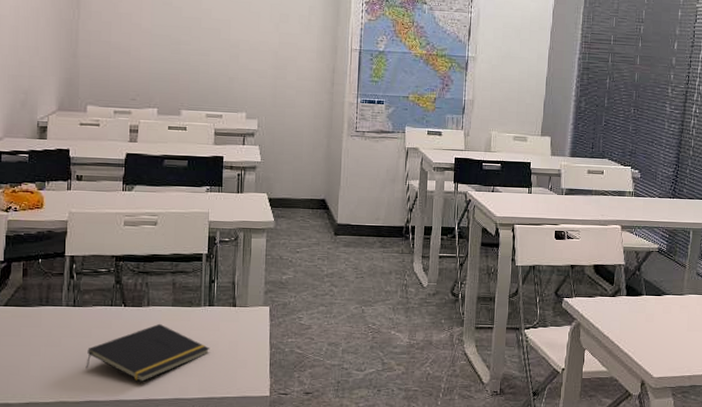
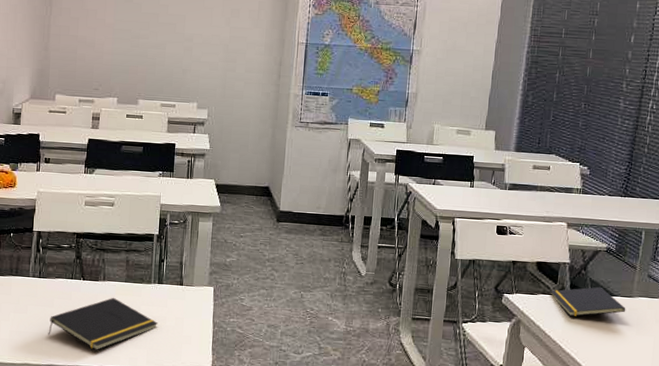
notepad: none [607,286,678,316] -> present [550,286,626,316]

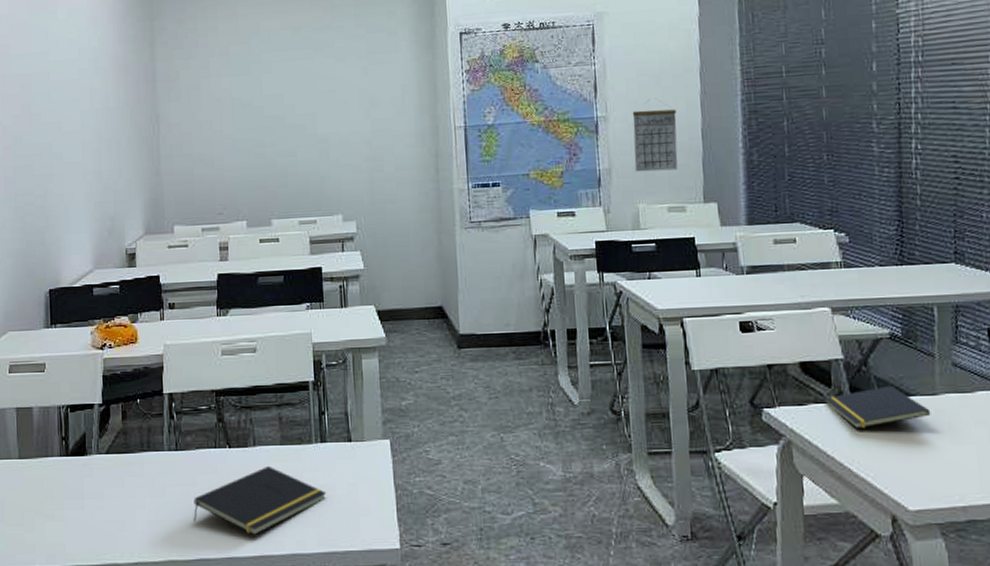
calendar: none [436,41,475,101] -> present [632,100,678,172]

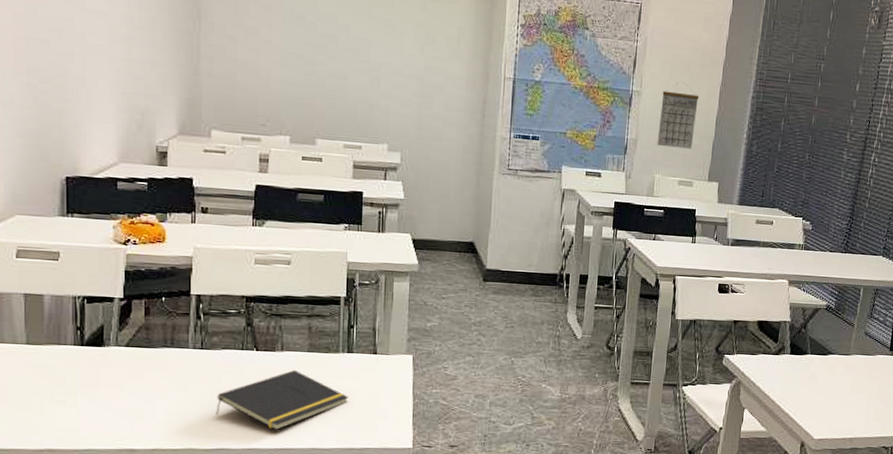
notepad: present [824,385,931,428] -> none [770,345,843,376]

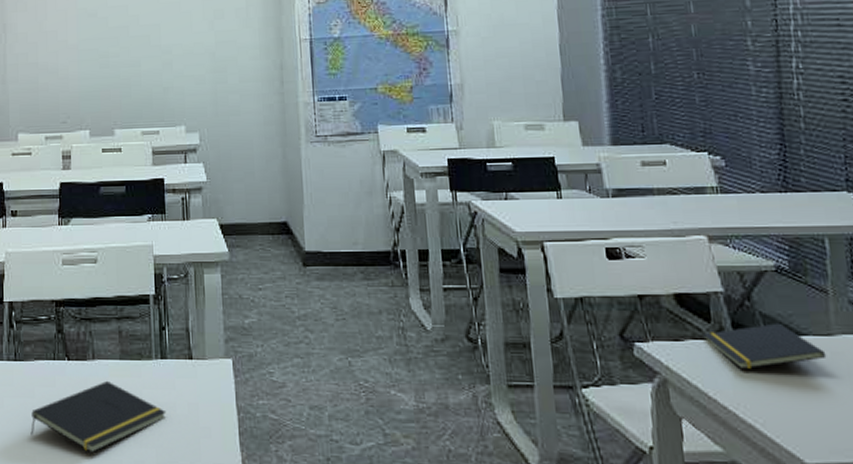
calendar: present [657,83,699,149] -> none [485,14,535,88]
notepad: none [770,345,843,376] -> present [703,323,827,369]

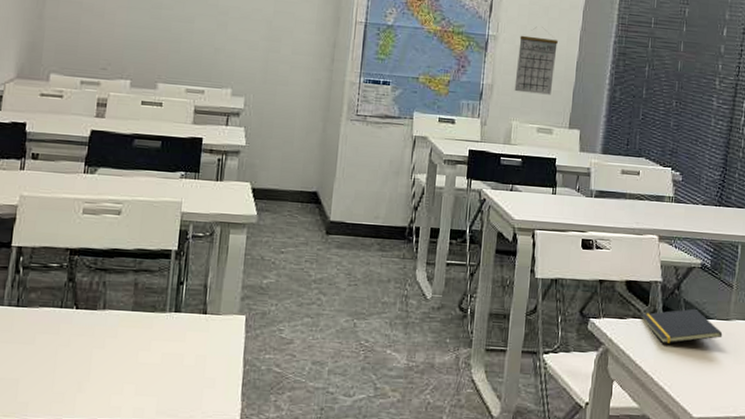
notepad: present [30,380,167,454] -> none [25,330,174,401]
calendar: none [485,14,535,88] -> present [514,27,558,95]

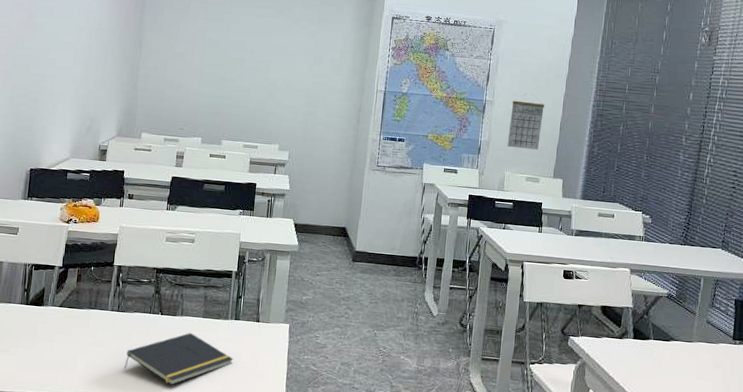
notepad: none [25,330,174,401] -> present [124,332,234,386]
notepad: present [641,308,723,343] -> none [614,331,686,360]

